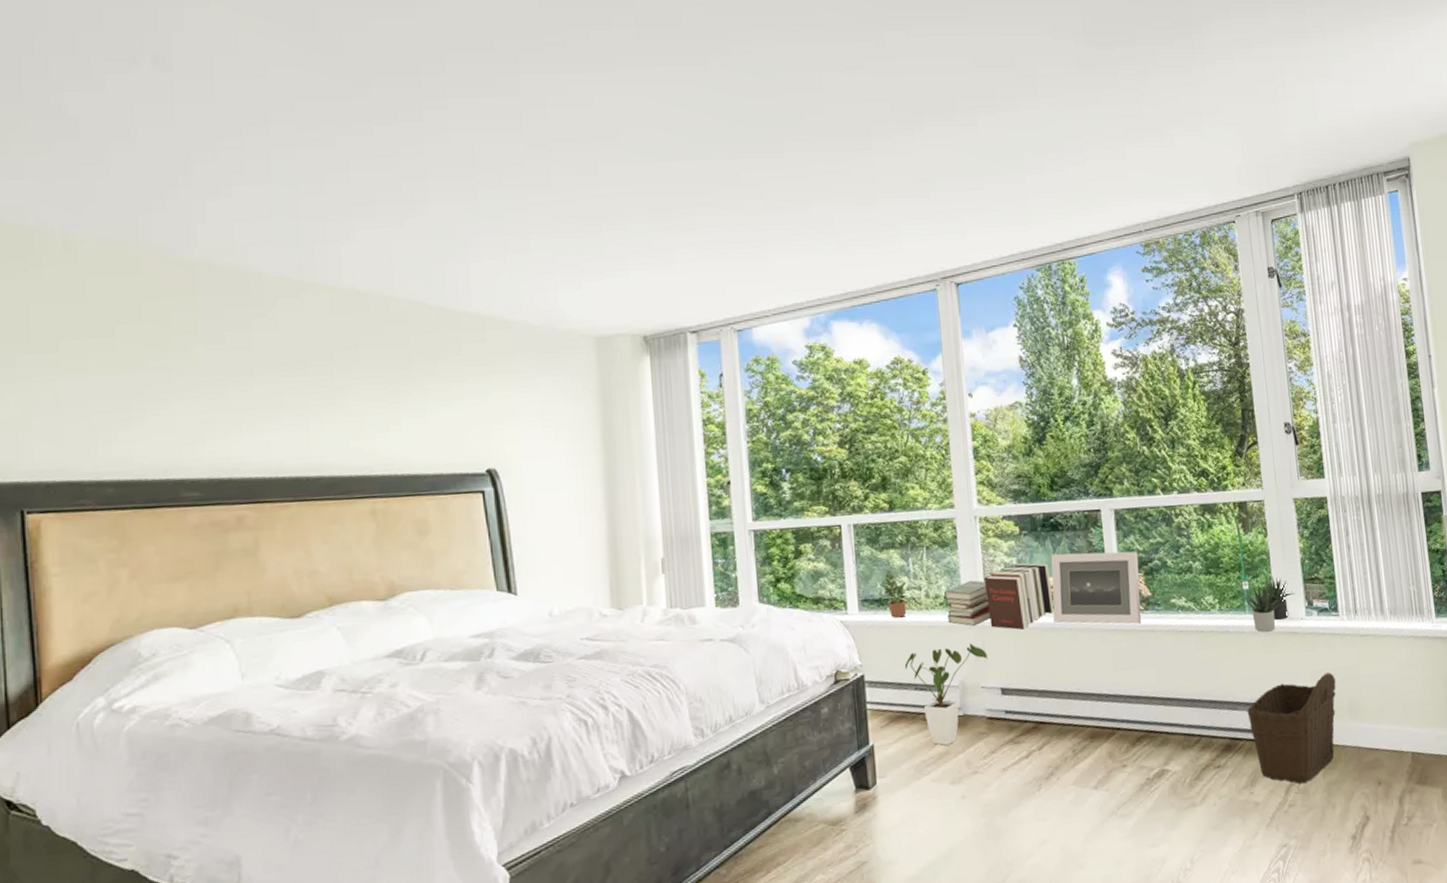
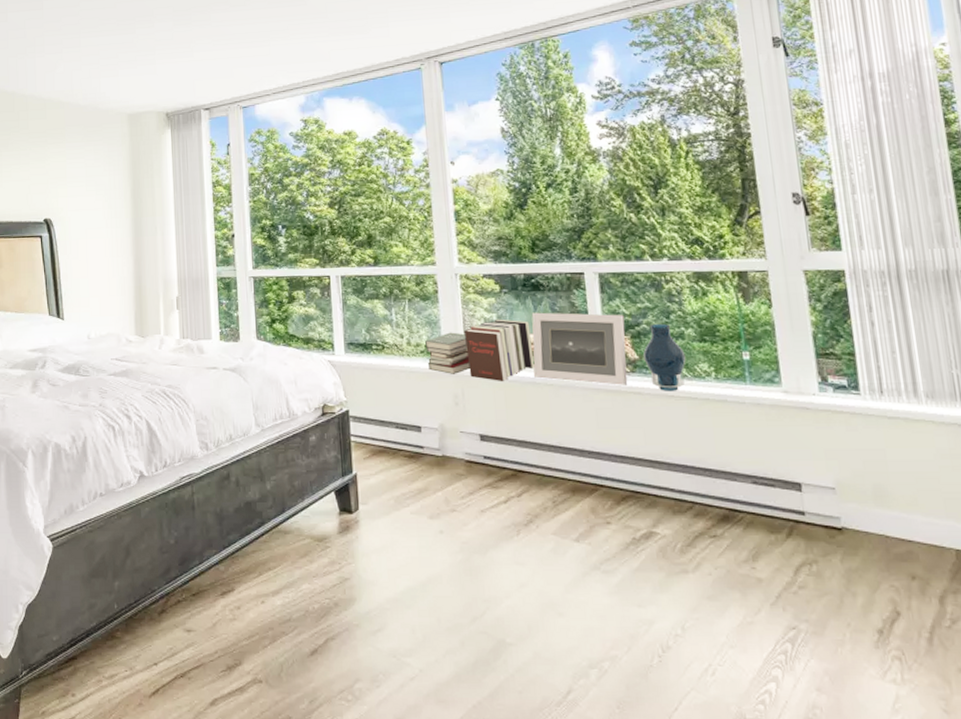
potted plant: present [884,569,919,618] -> none [368,317,401,362]
house plant: present [904,643,988,746] -> none [386,390,467,482]
vase: none [1156,558,1194,628] -> present [643,323,686,392]
succulent plant: present [1242,576,1295,633] -> none [742,348,806,406]
wicker basket: present [1247,672,1336,783] -> none [748,453,857,565]

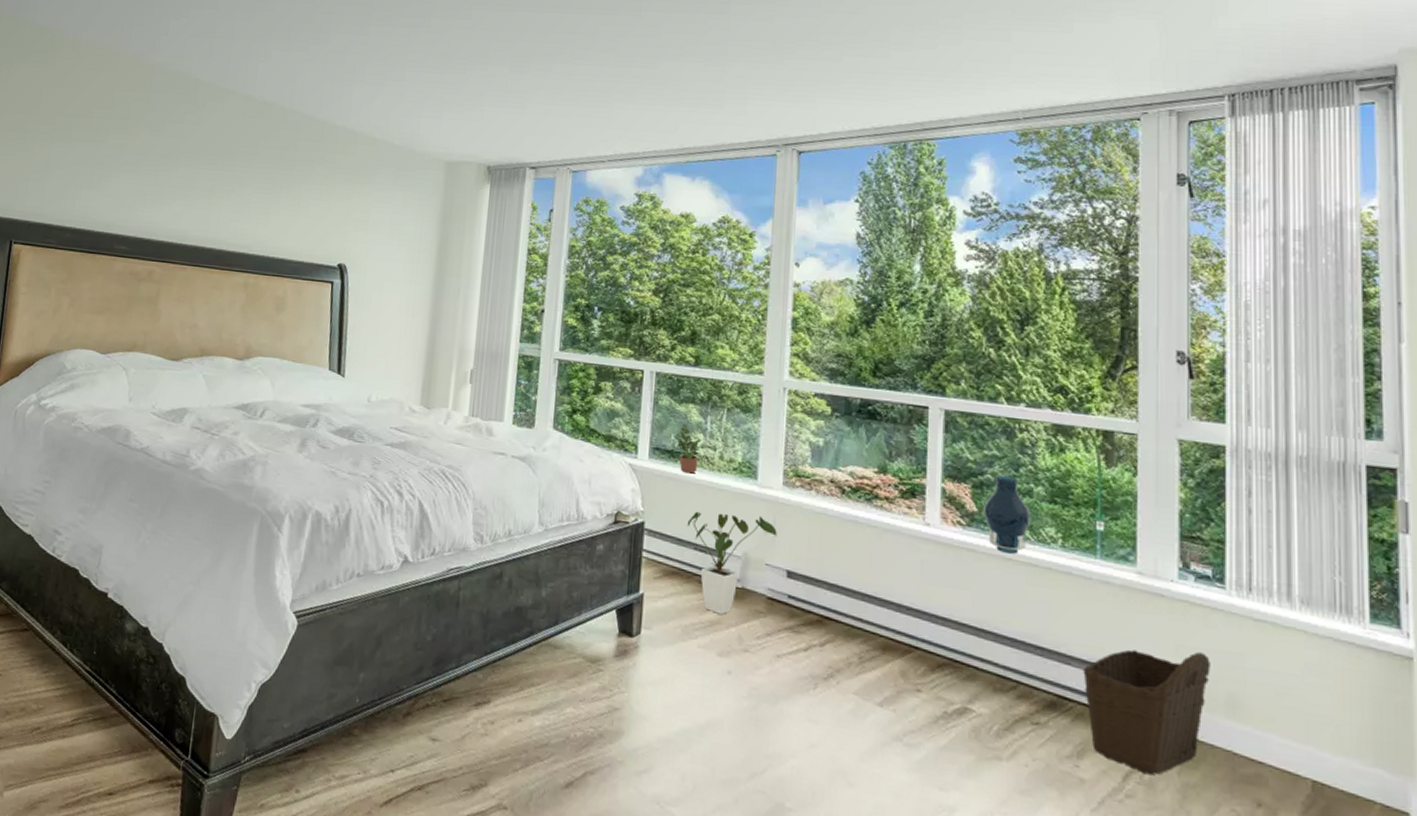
potted plant: none [368,317,401,362] -> present [677,423,714,474]
house plant: none [386,390,467,482] -> present [686,511,777,615]
books: present [425,332,471,374] -> none [739,451,787,500]
books: present [463,319,535,382] -> none [784,444,860,516]
picture frame: present [531,312,628,385] -> none [856,443,967,540]
wicker basket: none [748,453,857,565] -> present [1083,649,1211,775]

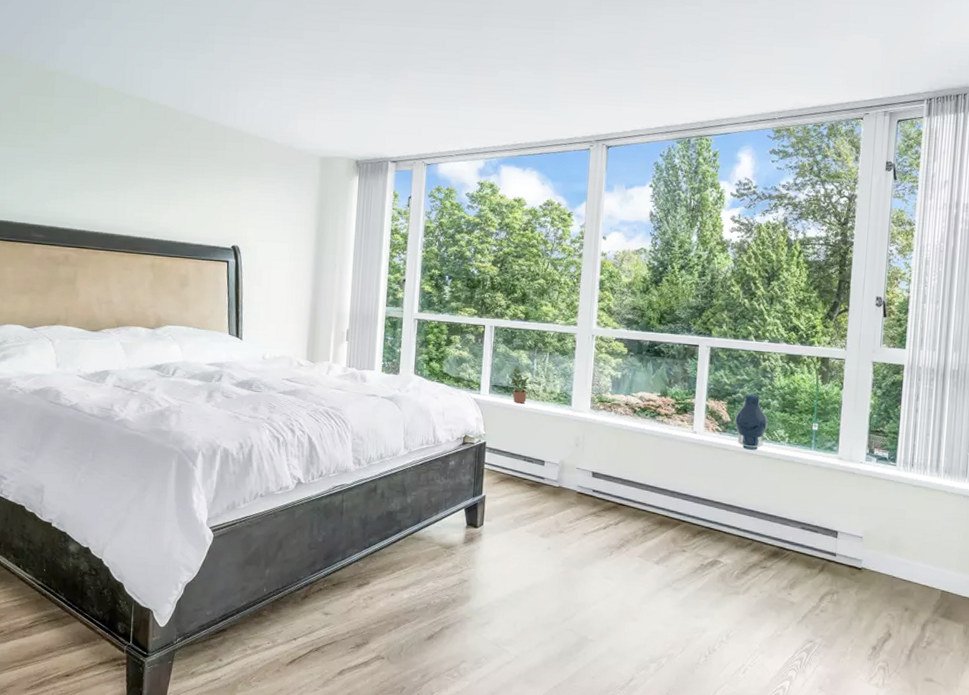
house plant: present [686,511,777,615] -> none [518,432,586,507]
wicker basket: present [1083,649,1211,775] -> none [797,511,883,595]

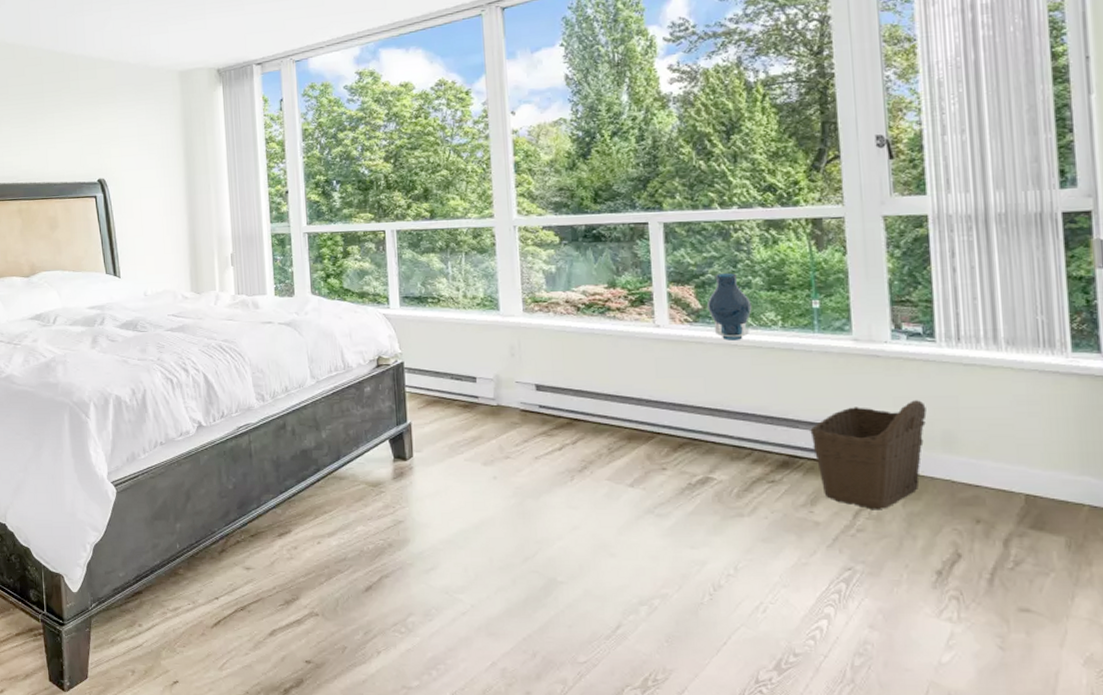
potted plant: present [511,365,539,404] -> none [424,271,457,314]
wicker basket: none [797,511,883,595] -> present [810,400,927,509]

